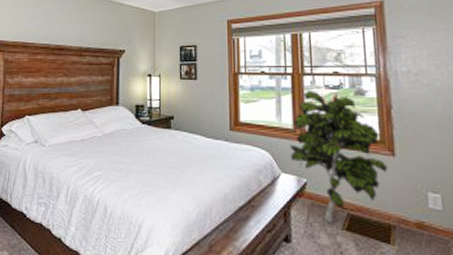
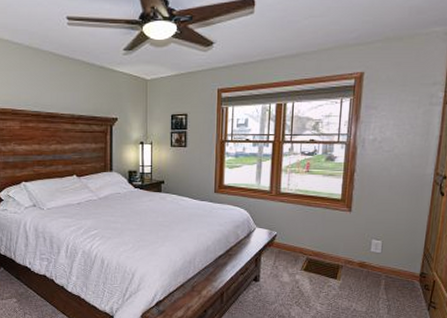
indoor plant: present [290,89,388,224] -> none [265,156,344,266]

